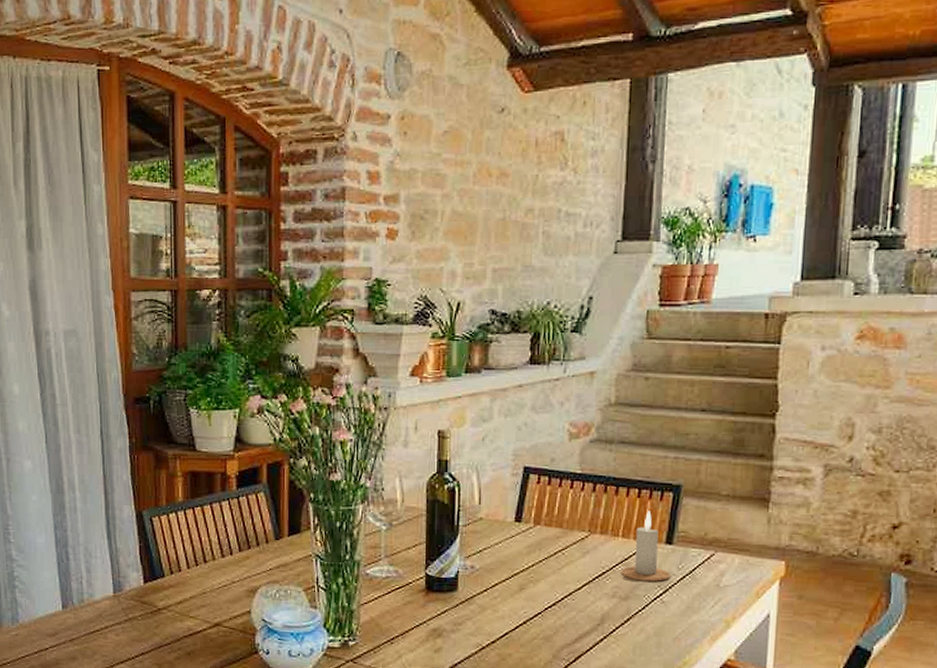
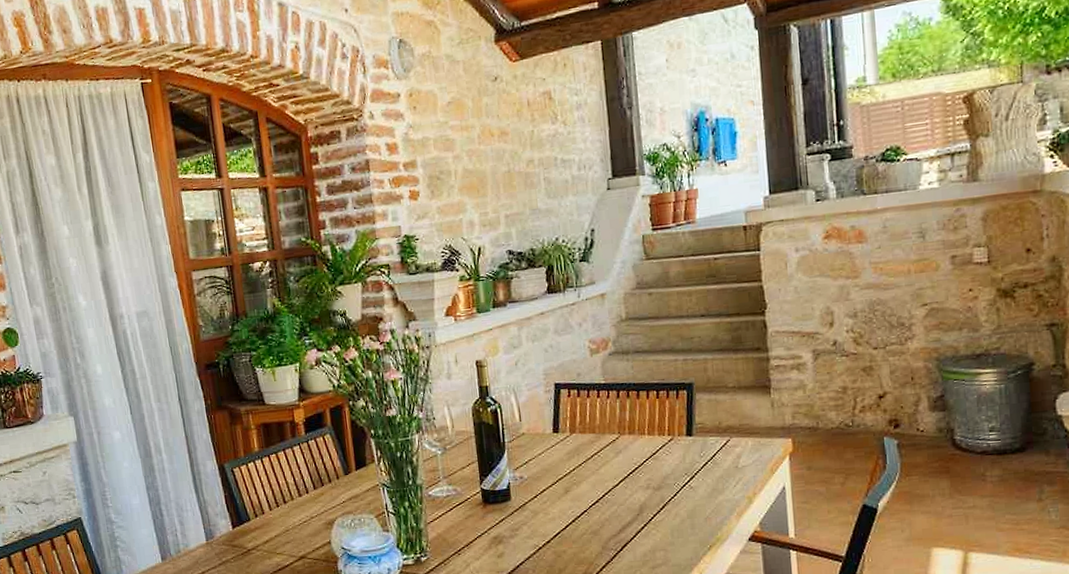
candle: present [621,510,671,582] -> none [651,408,695,472]

